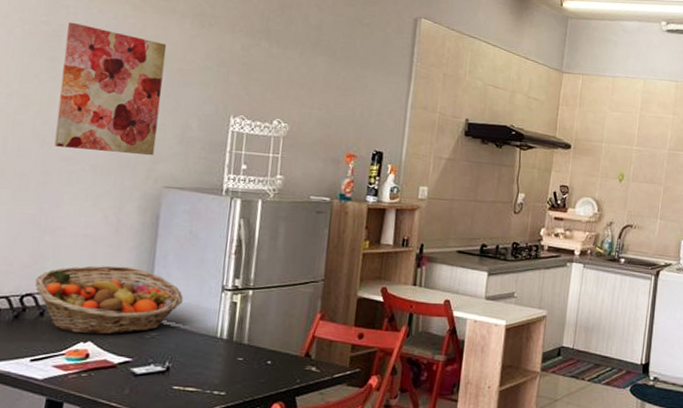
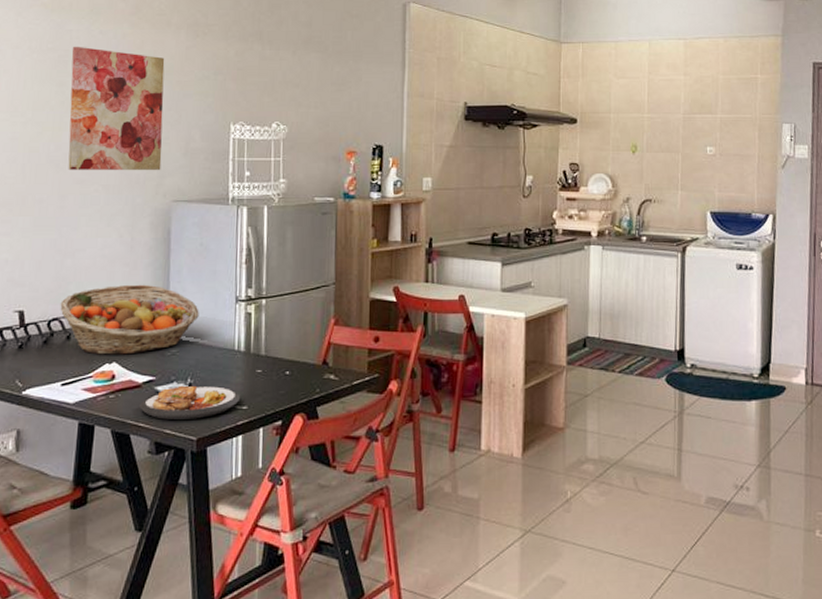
plate: none [113,368,219,403] -> present [140,385,241,421]

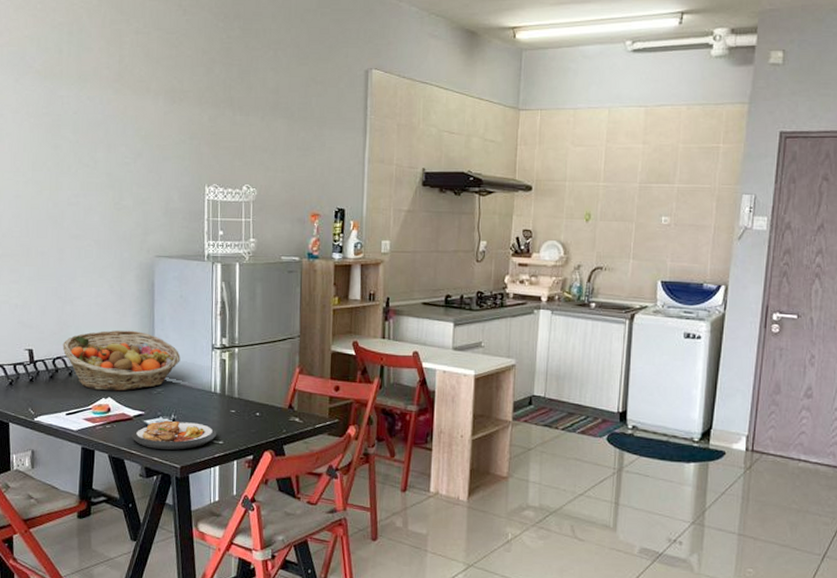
wall art: present [68,46,165,170] -> none [63,111,146,228]

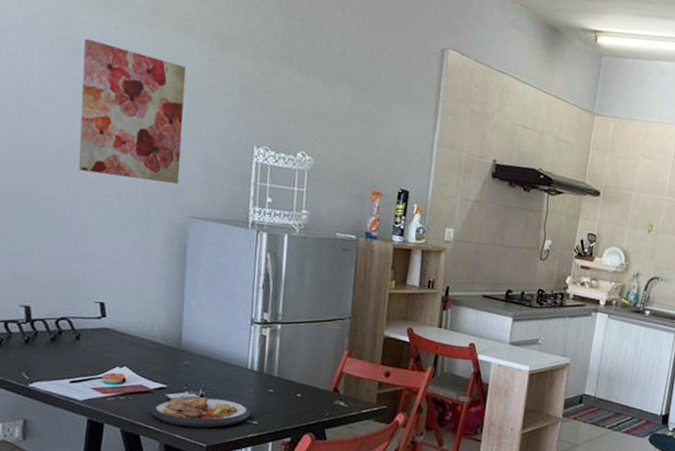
fruit basket: present [62,330,180,392] -> none [69,292,214,362]
wall art: none [63,111,146,228] -> present [78,38,187,184]

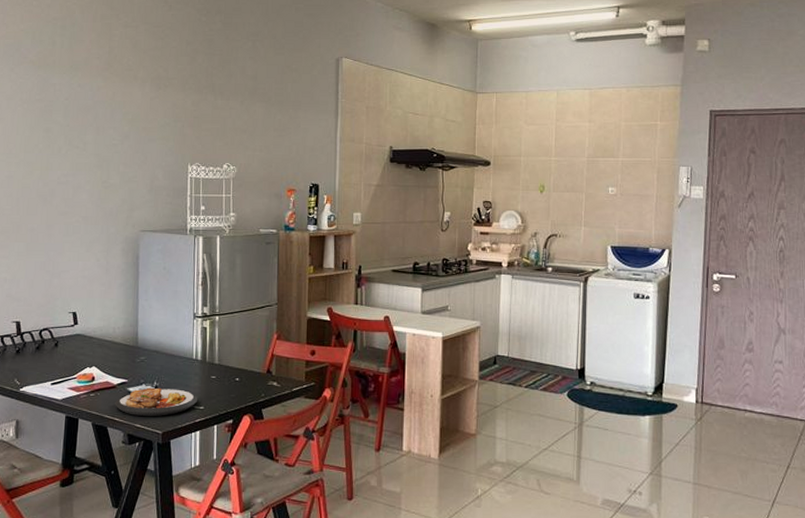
wall art: present [78,38,187,184] -> none [54,97,133,204]

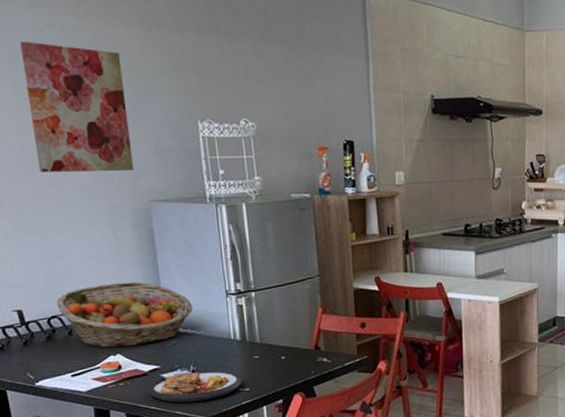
fruit basket: none [49,301,163,360] -> present [56,281,193,348]
wall art: none [54,97,133,204] -> present [19,41,134,172]

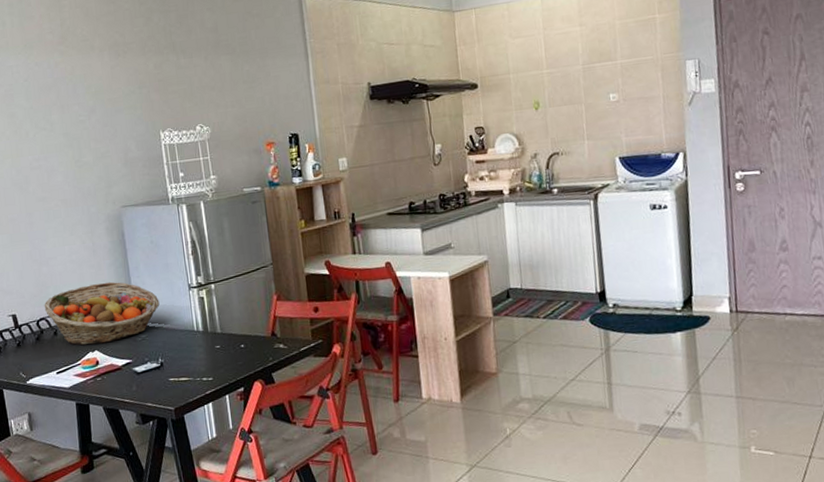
wall art: present [19,41,134,172] -> none [15,79,107,190]
plate: present [149,371,242,403] -> none [123,363,206,395]

